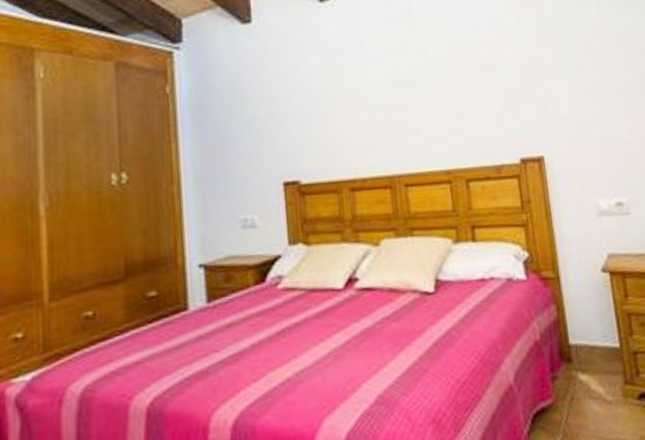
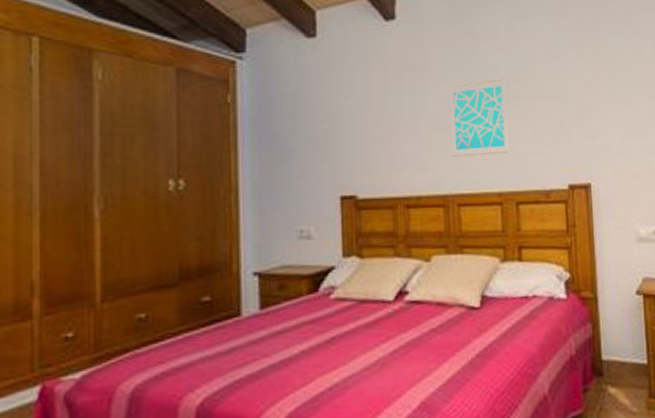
wall art: none [389,53,454,136] -> present [450,79,508,157]

